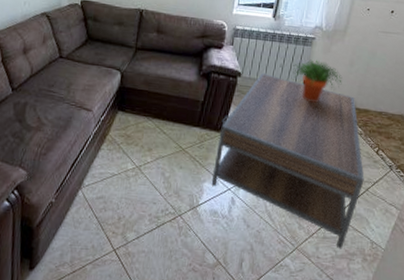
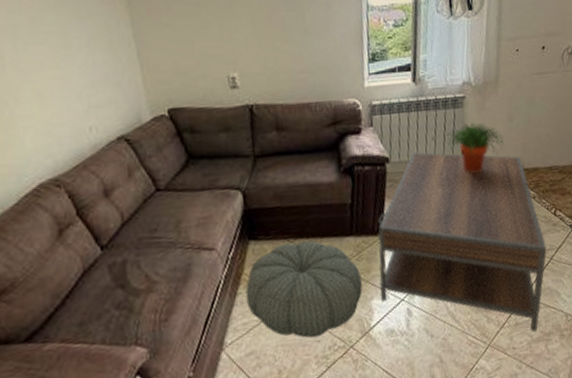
pouf: none [106,120,199,200] -> present [245,240,363,338]

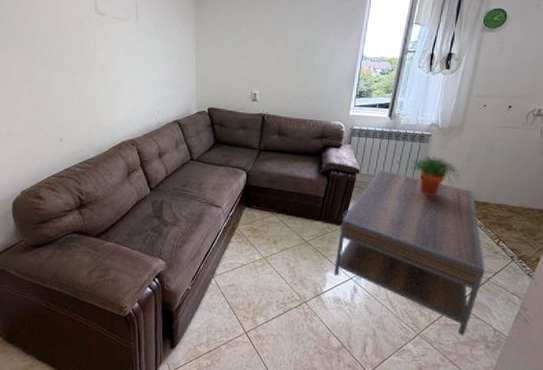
pouf: present [245,240,363,338] -> none [235,215,322,288]

